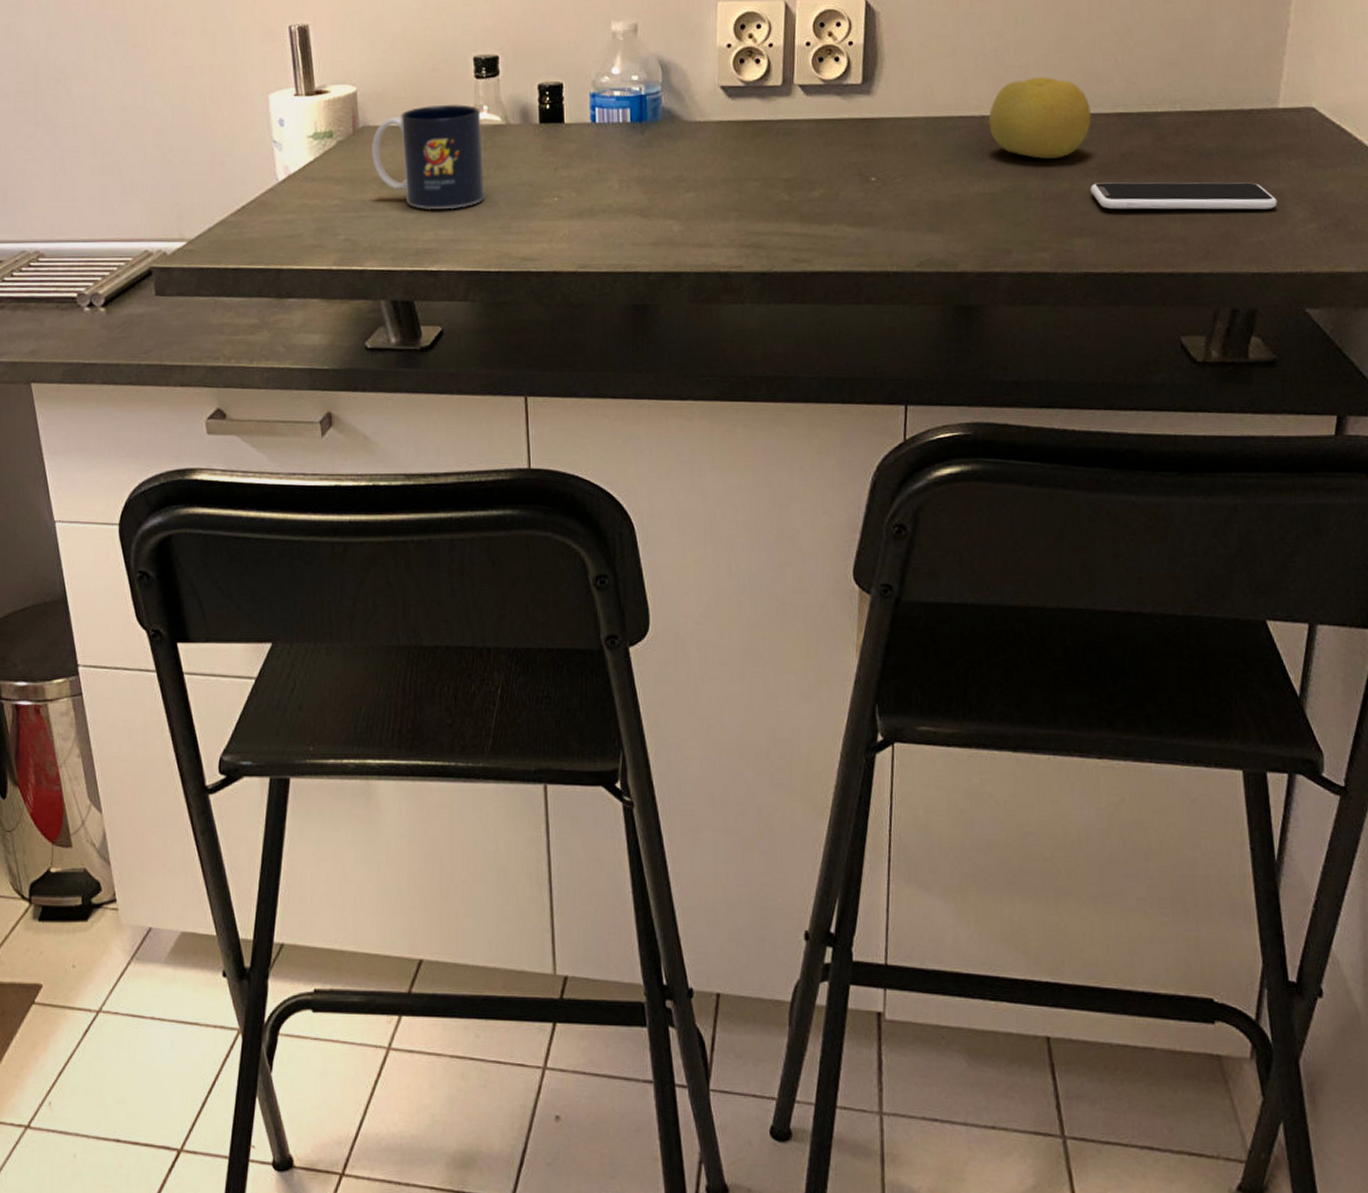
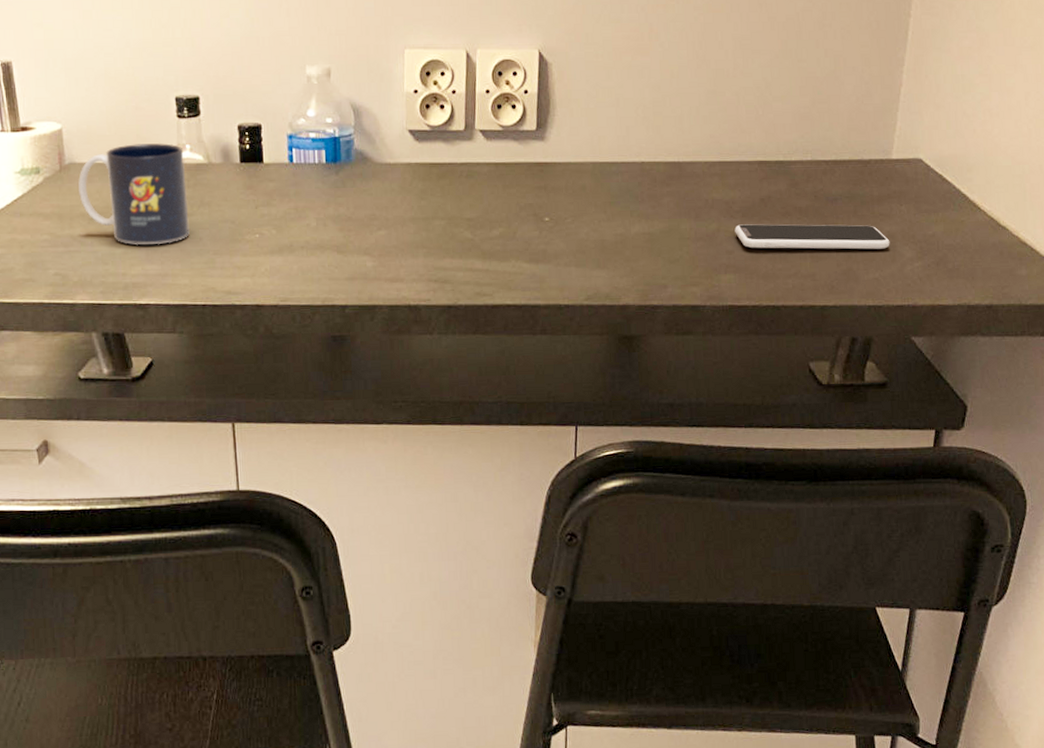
fruit: present [988,77,1091,160] -> none [647,127,736,203]

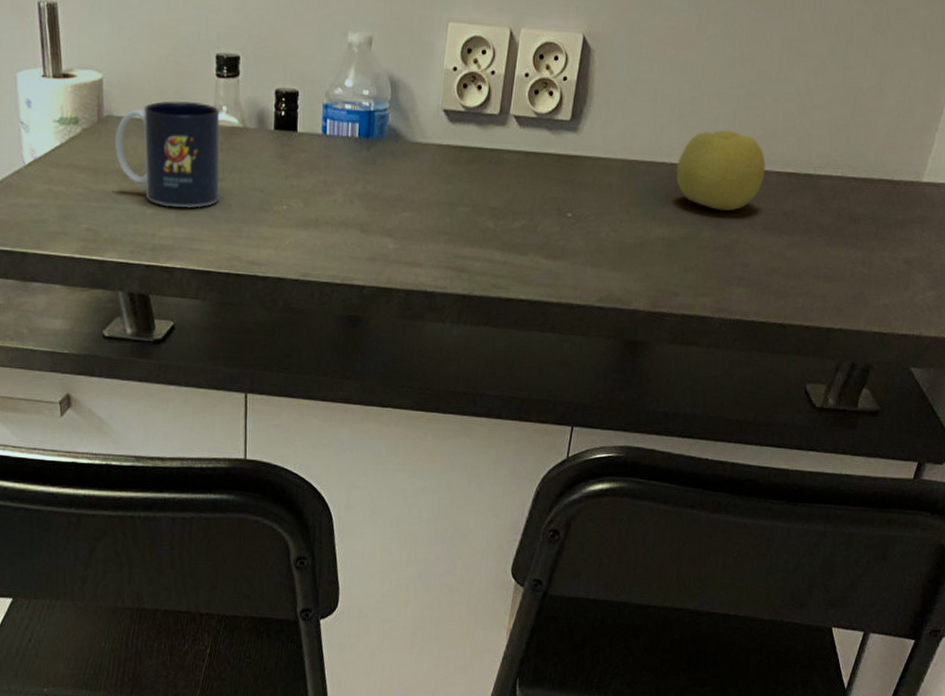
fruit: none [647,127,736,203] -> present [676,130,766,211]
smartphone: present [735,224,890,250] -> none [753,237,906,275]

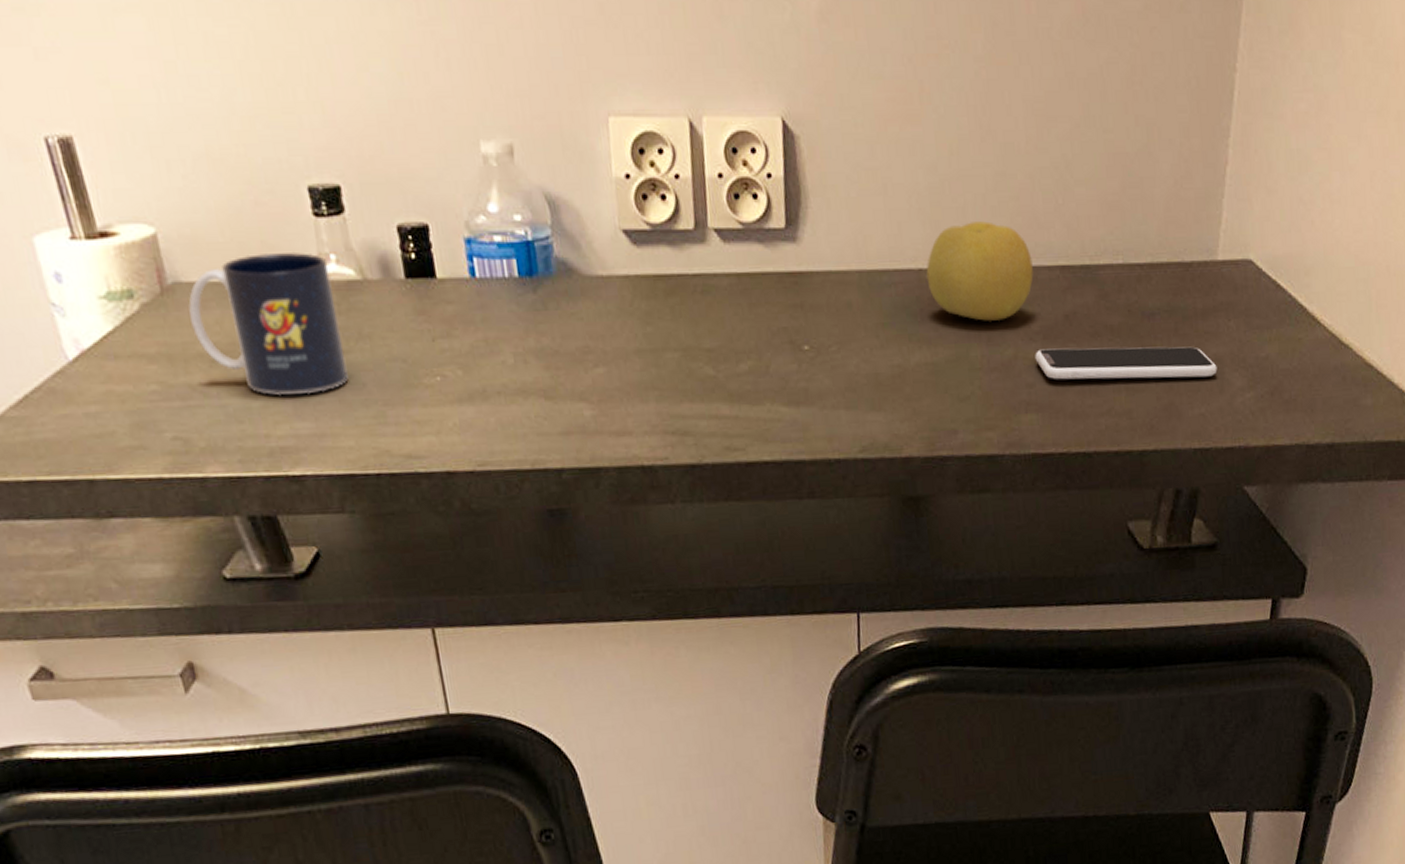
smartphone: none [753,237,906,275] -> present [1035,346,1217,380]

